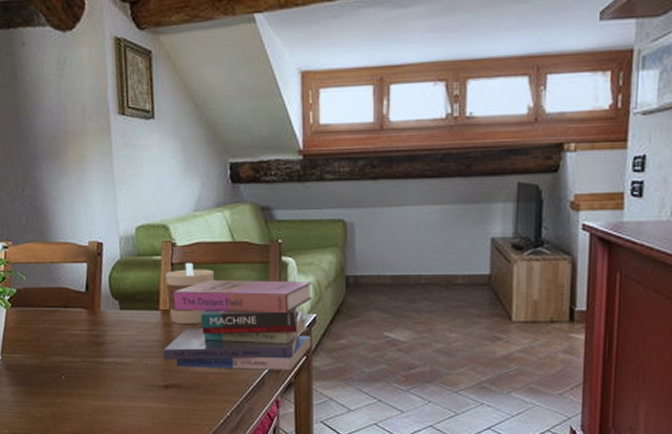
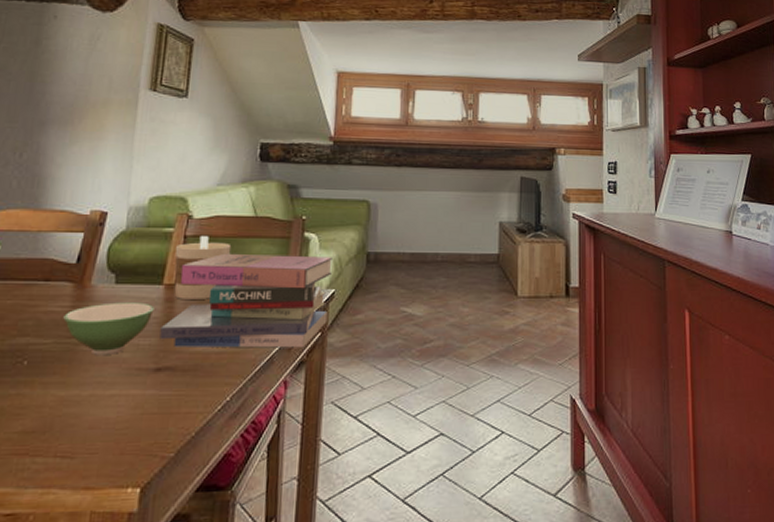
bowl: none [84,326,156,374] -> present [63,302,154,356]

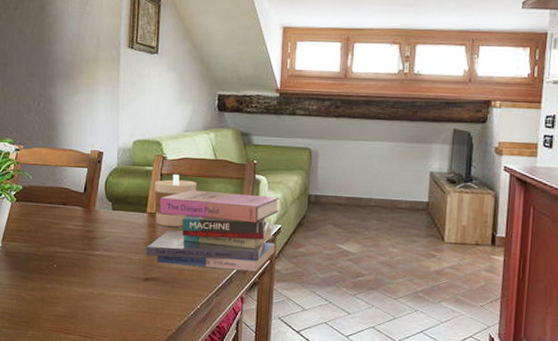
bowl: present [63,302,154,356] -> none [78,224,141,266]

